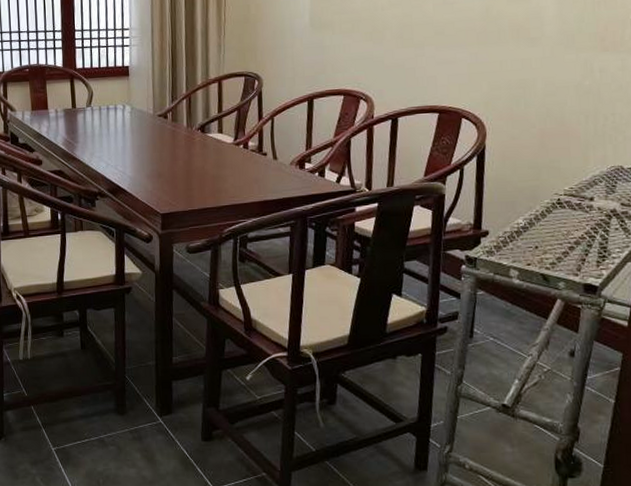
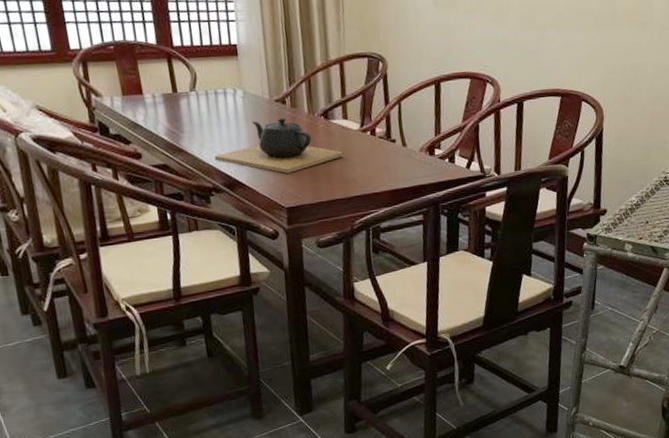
teapot: none [102,130,218,182] -> present [214,117,345,173]

